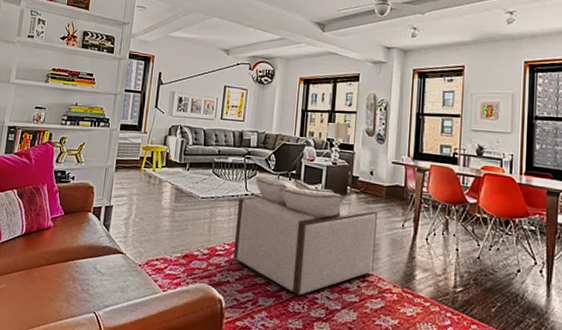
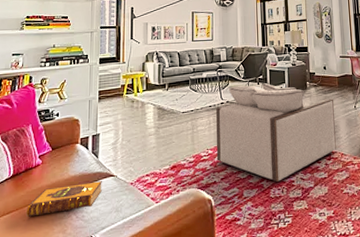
hardback book: none [34,253,112,282] -> present [26,181,103,217]

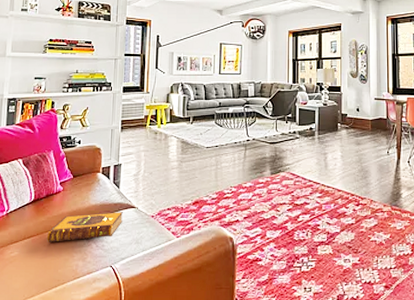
armchair: present [216,83,336,182] -> none [240,122,365,224]

